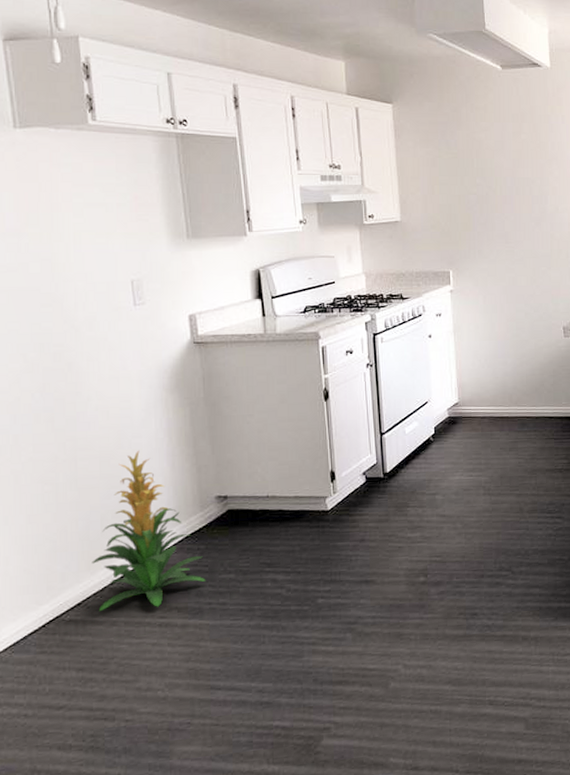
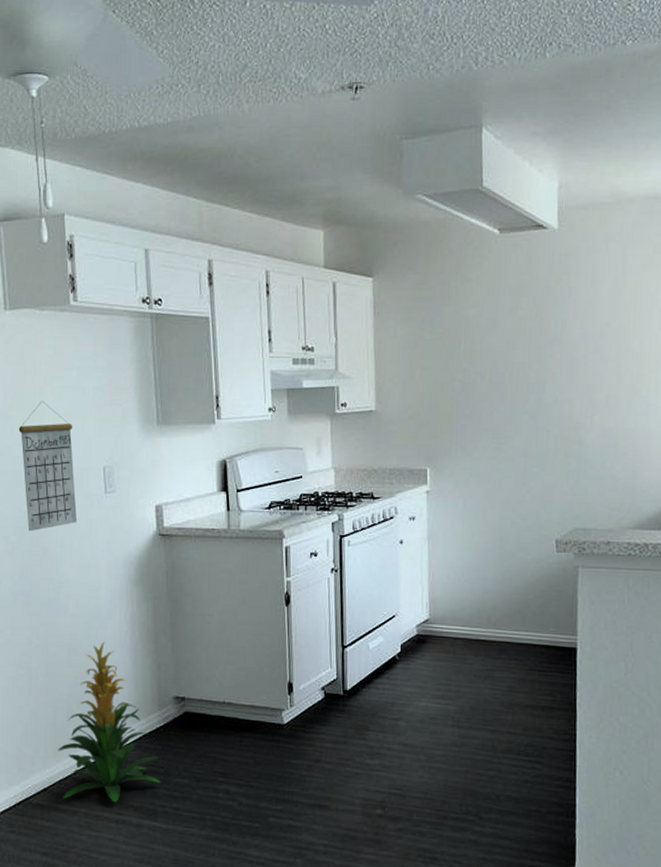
calendar: none [34,217,105,348] -> present [18,401,78,532]

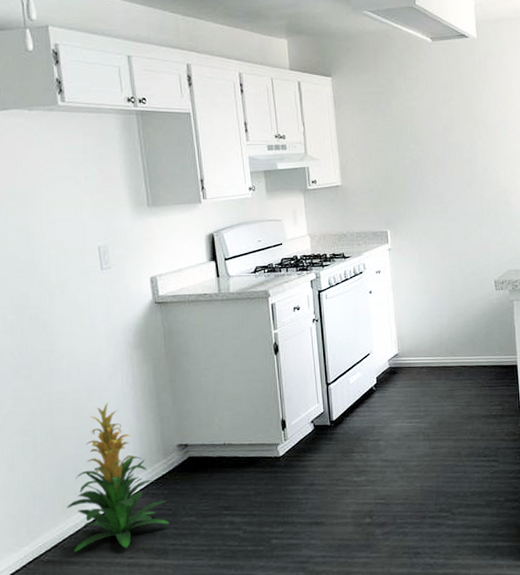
calendar: present [18,401,78,532] -> none [12,191,76,310]

